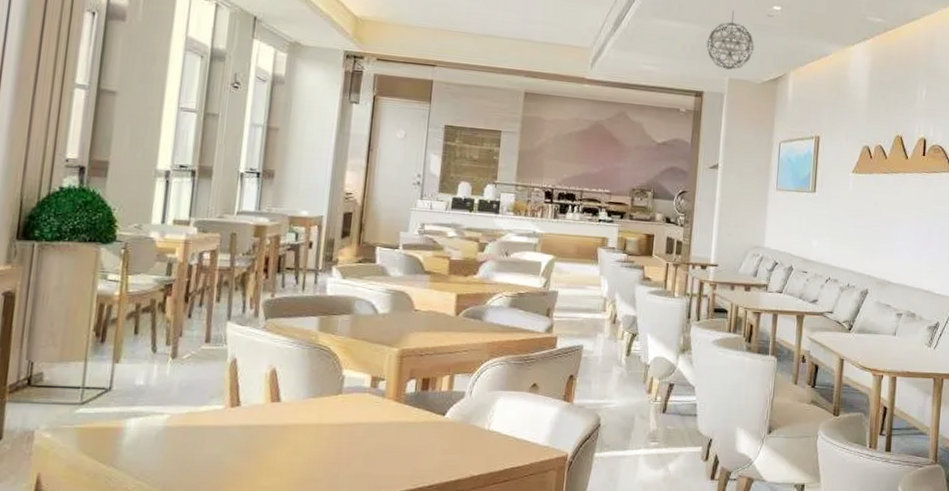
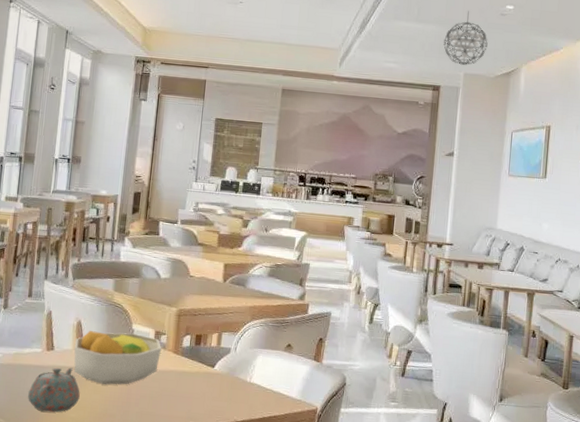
teapot: none [204,426,275,482] -> present [27,367,80,413]
fruit bowl: none [266,379,380,443] -> present [73,331,162,385]

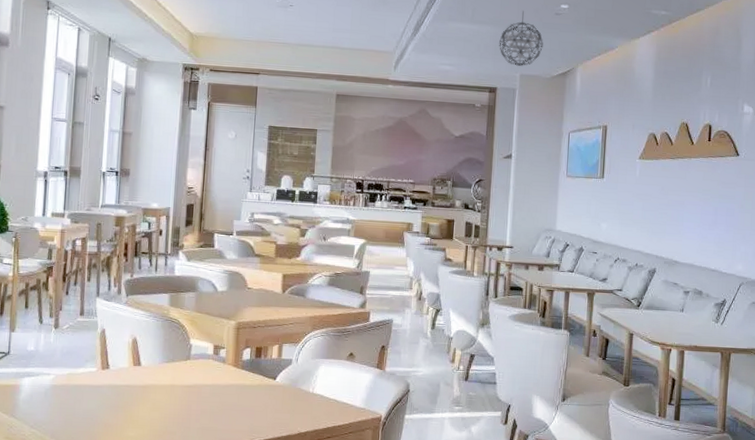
teapot: present [27,367,80,413] -> none [83,386,138,432]
fruit bowl: present [73,331,162,385] -> none [130,347,222,402]

